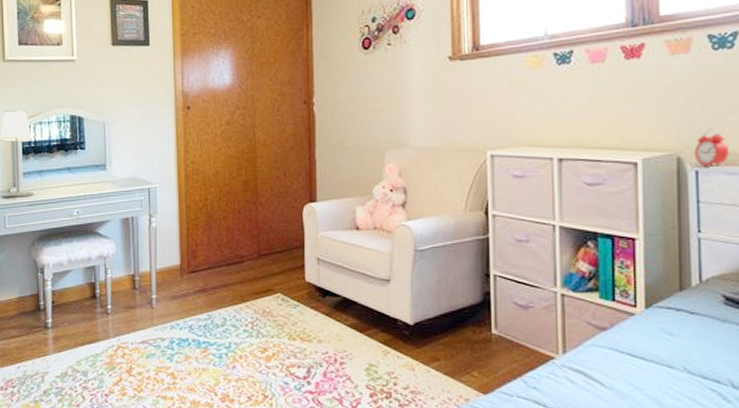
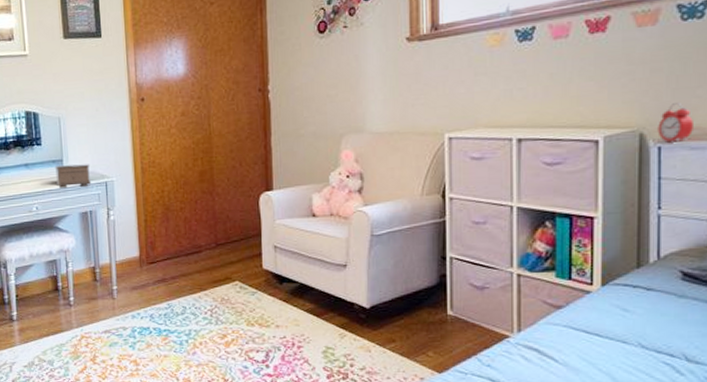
jewelry box: none [97,170,133,194] -> present [54,164,90,189]

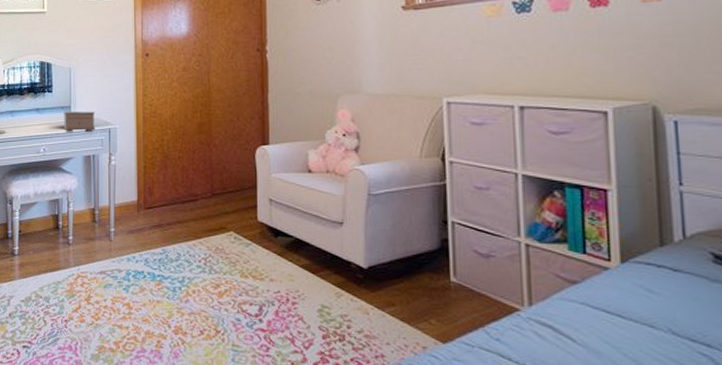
alarm clock: present [658,103,693,144] -> none [672,78,713,119]

